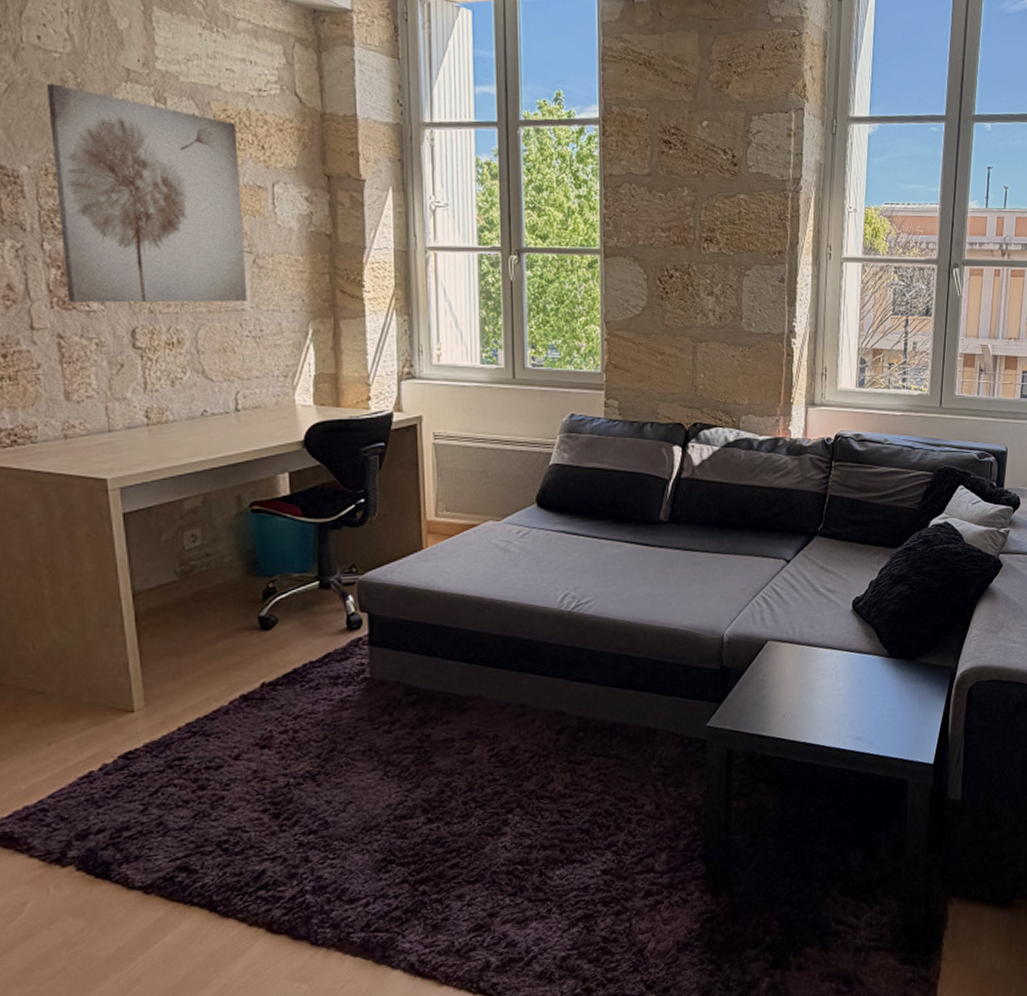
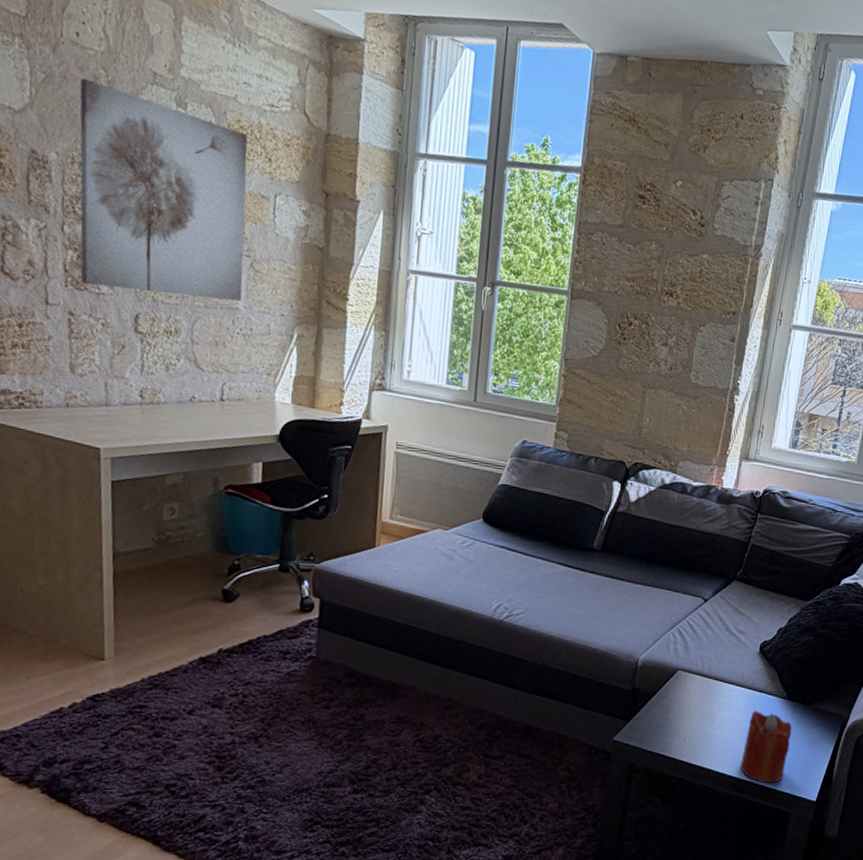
candle: none [847,673,898,752] -> present [740,710,793,784]

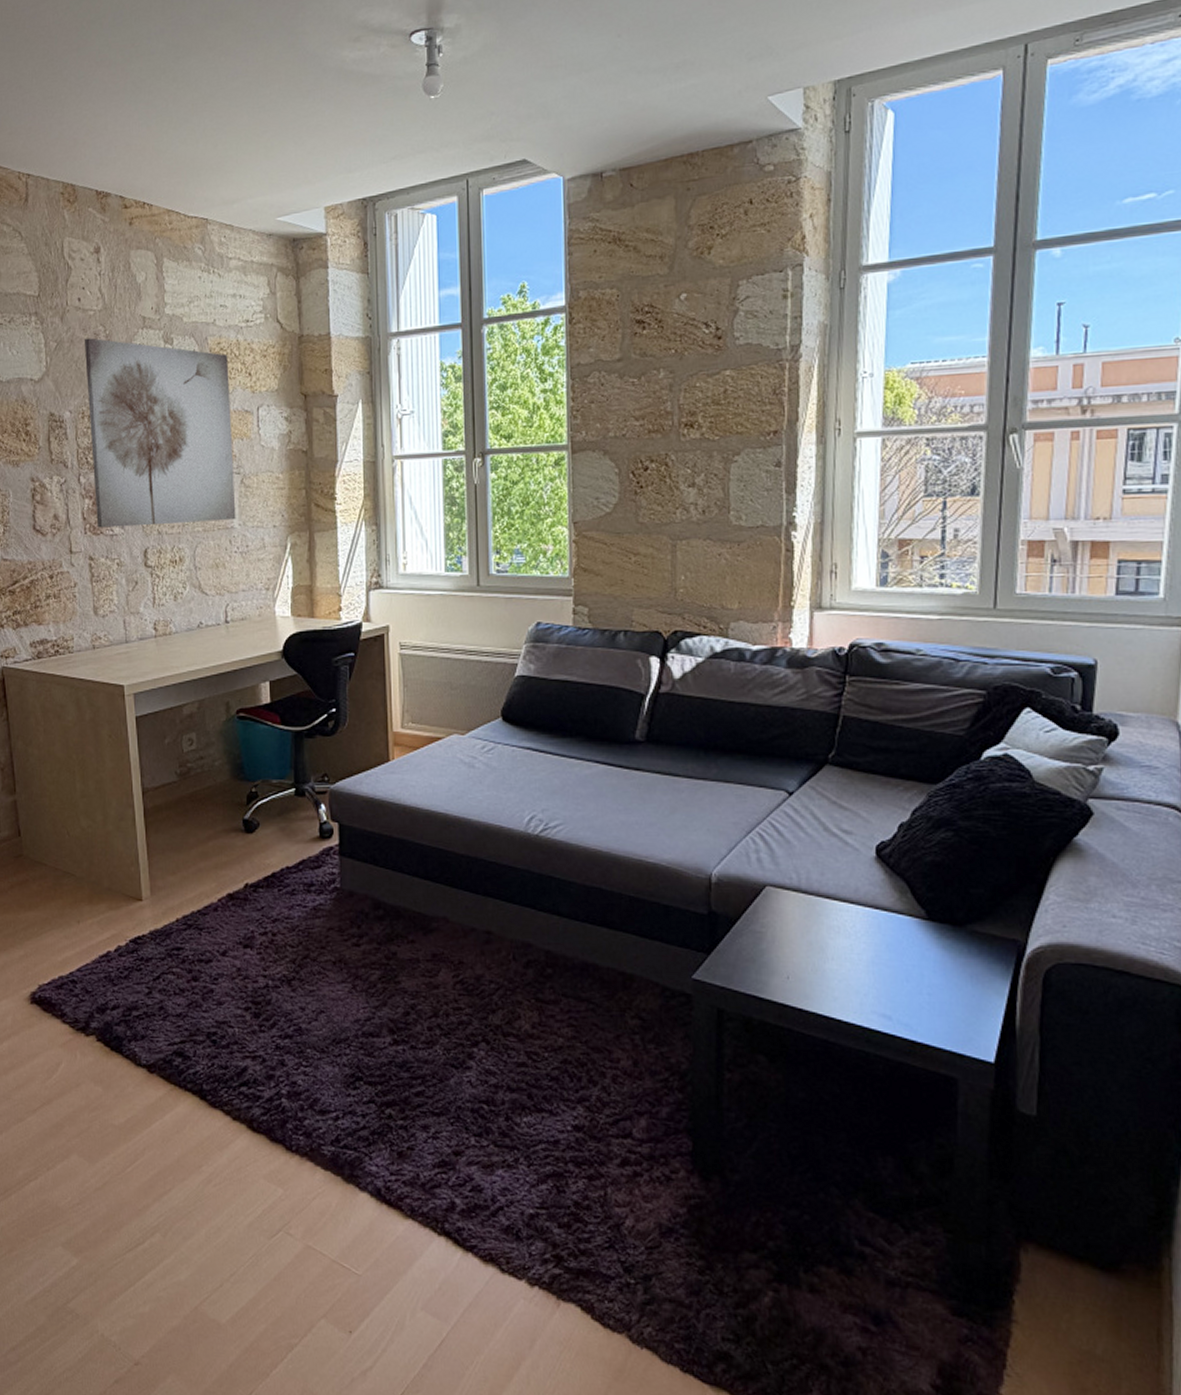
candle: present [740,710,793,784] -> none [872,936,942,1037]

